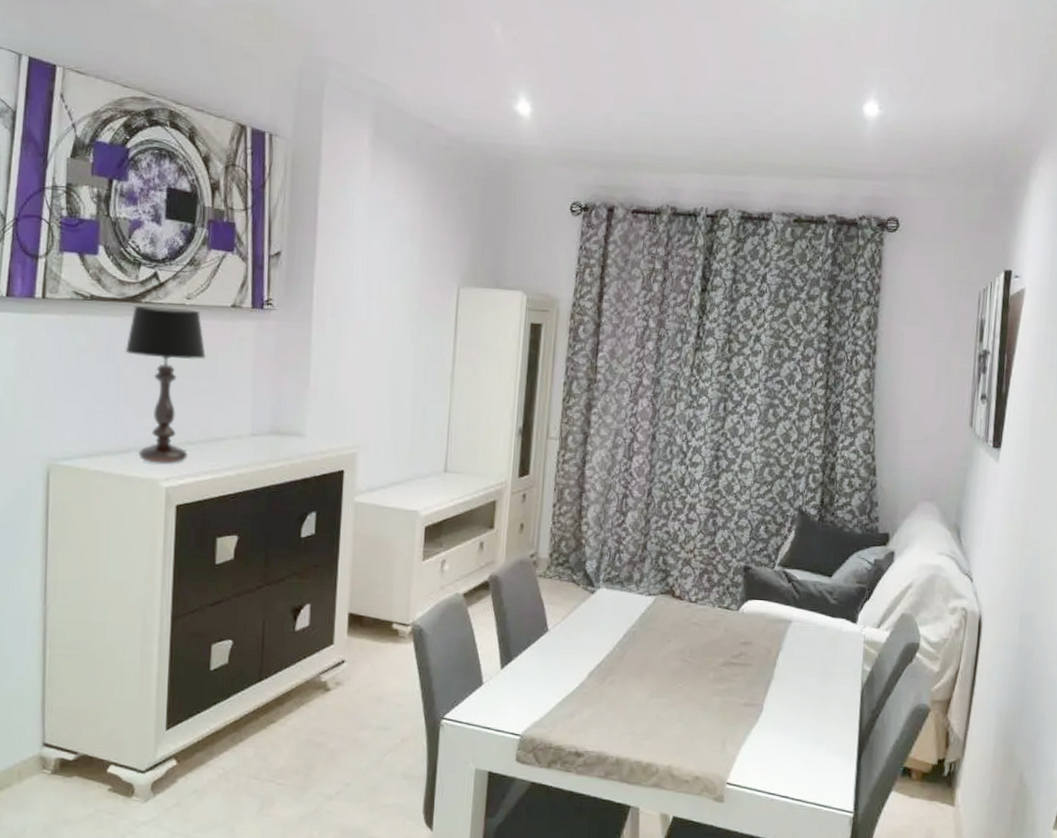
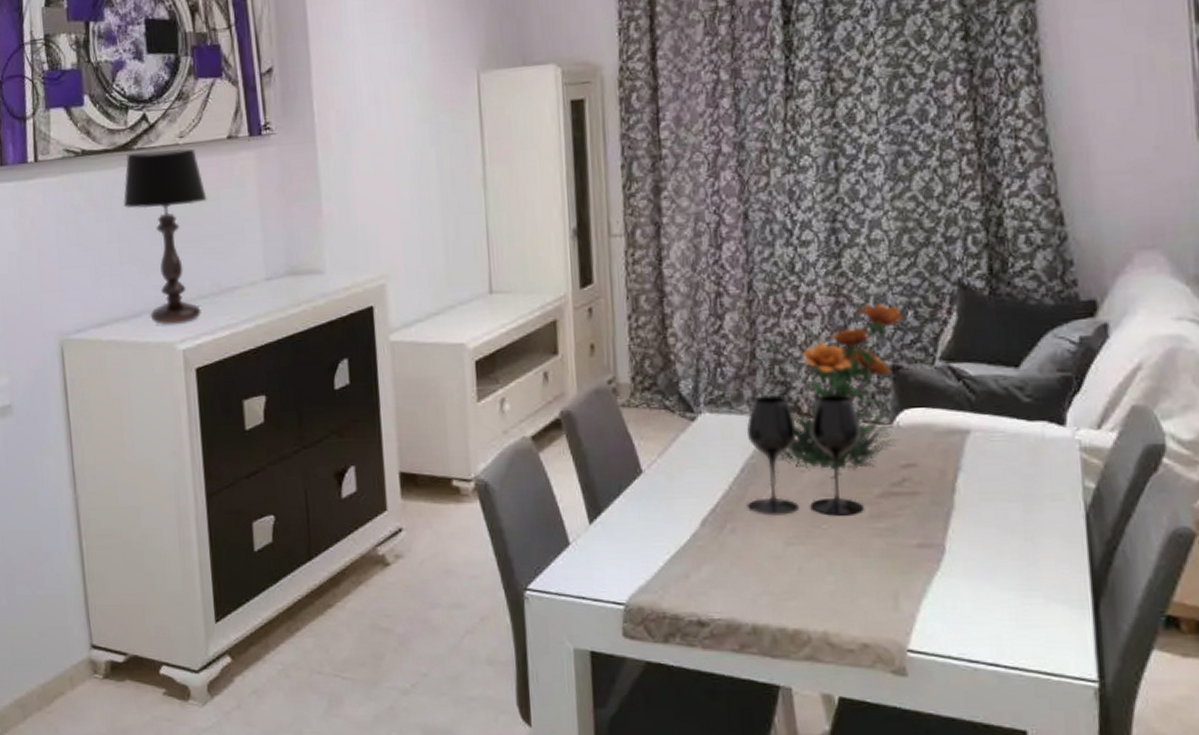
wine glass: none [625,578,716,678] -> present [746,394,864,516]
flower plant: none [653,517,758,643] -> present [779,303,905,470]

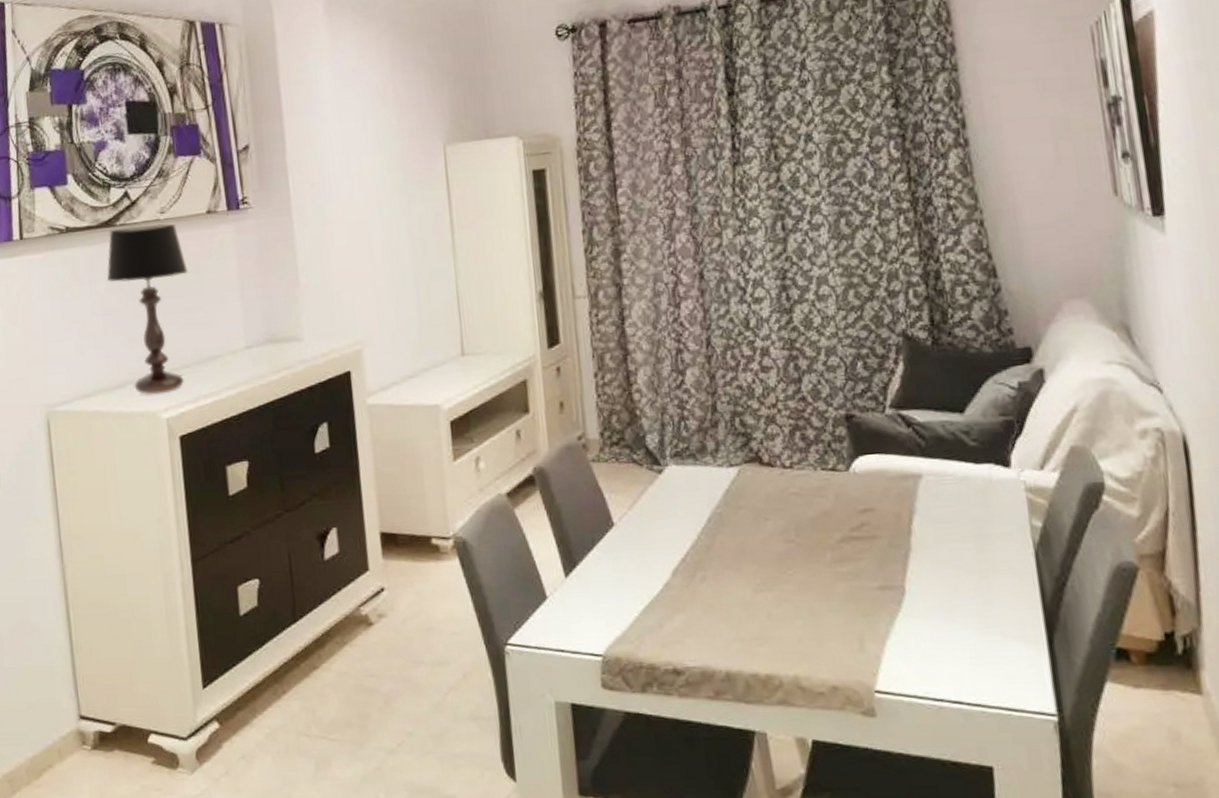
wine glass: present [746,394,864,516] -> none [711,443,826,563]
flower plant: present [779,303,905,470] -> none [743,355,855,516]

